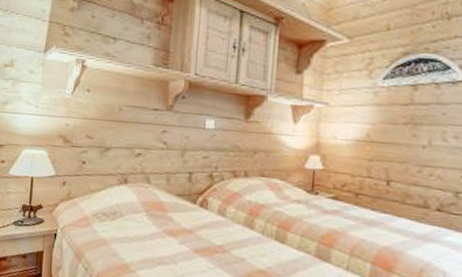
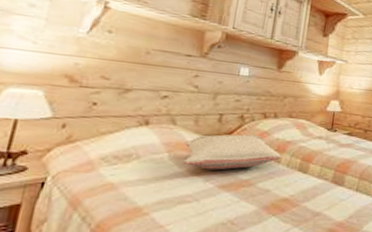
pillow: none [159,194,256,233] -> present [183,134,282,170]

